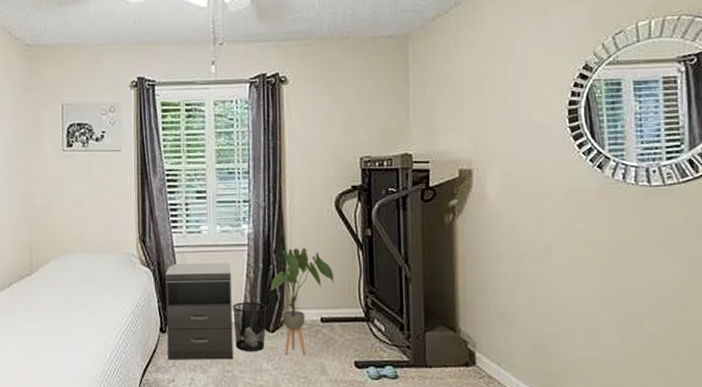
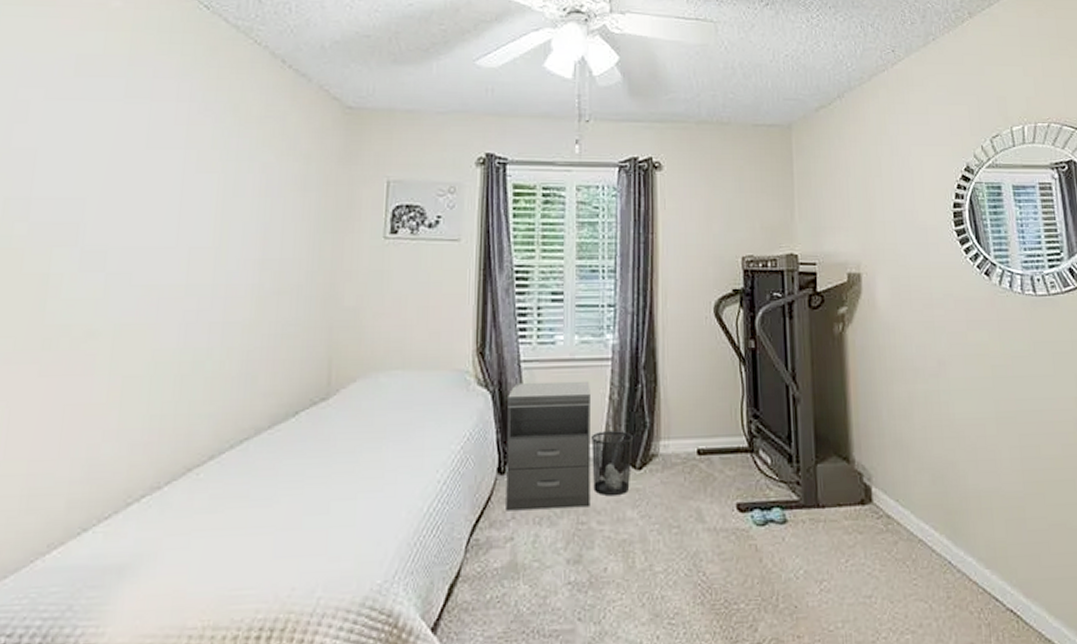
house plant: present [271,248,334,356] -> none [638,363,713,499]

